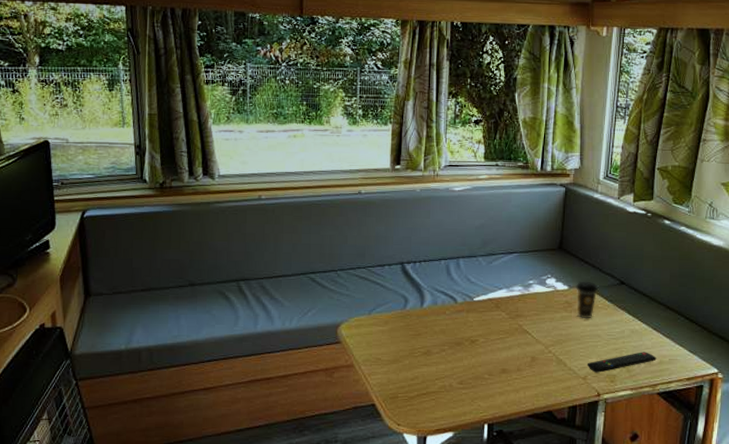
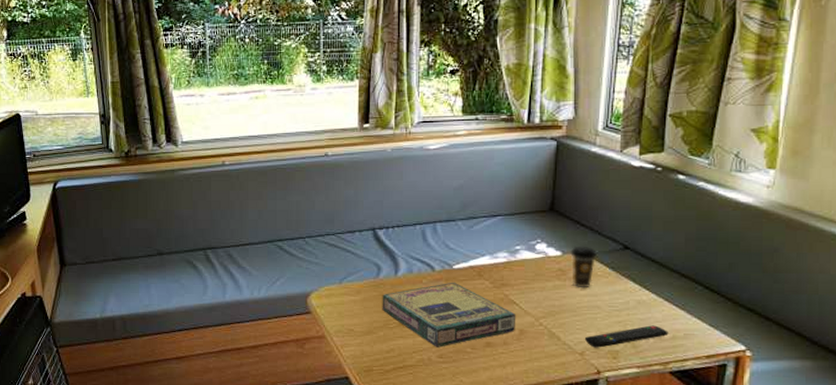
video game box: none [408,313,529,374] -> present [382,282,516,347]

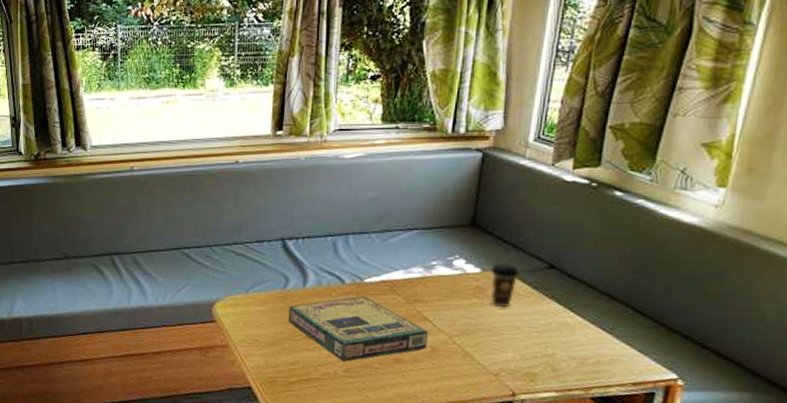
remote control: present [584,325,668,348] -> none [500,348,593,370]

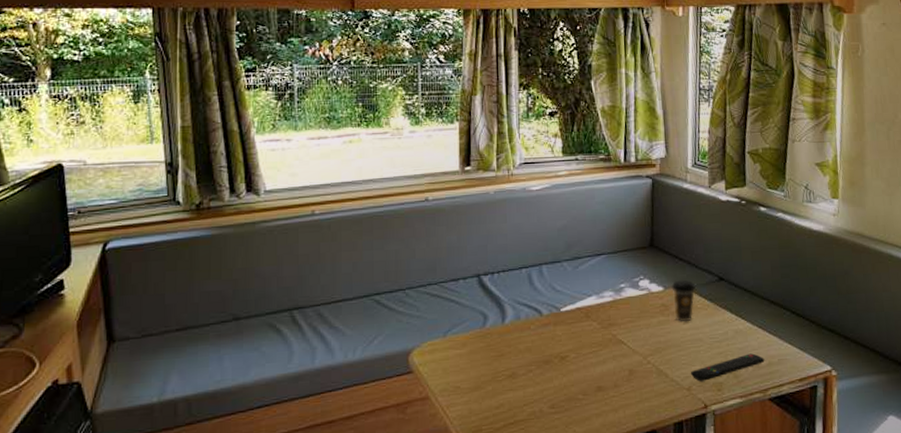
video game box: present [288,295,429,362] -> none [489,325,625,397]
remote control: none [500,348,593,370] -> present [690,353,765,382]

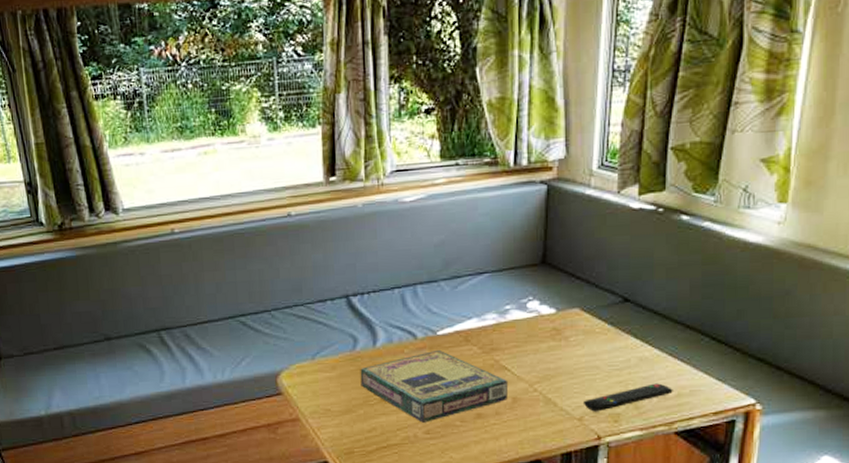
video game box: none [489,325,625,397] -> present [360,349,509,423]
coffee cup: present [671,279,696,323] -> none [565,301,594,348]

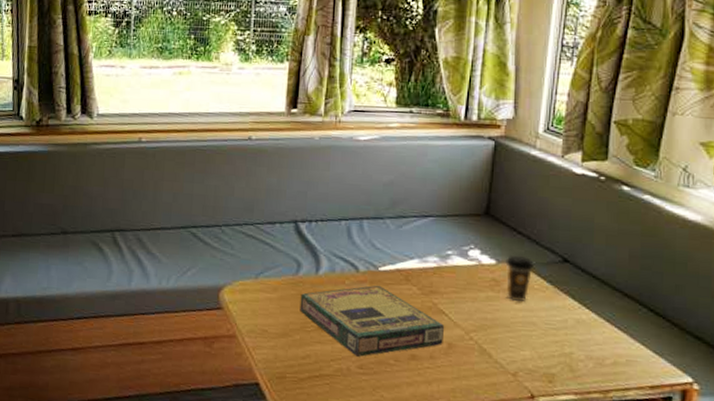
coffee cup: none [565,301,594,348] -> present [505,254,534,302]
remote control: present [583,383,673,412] -> none [518,347,609,369]

